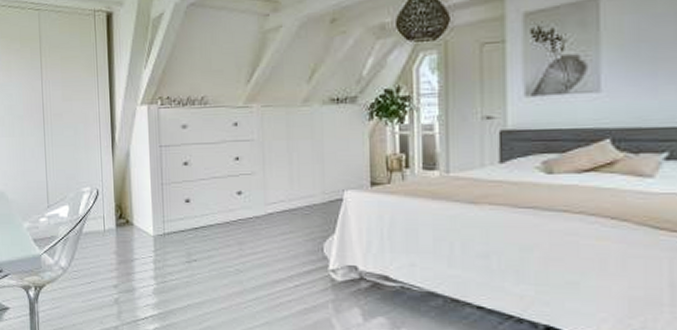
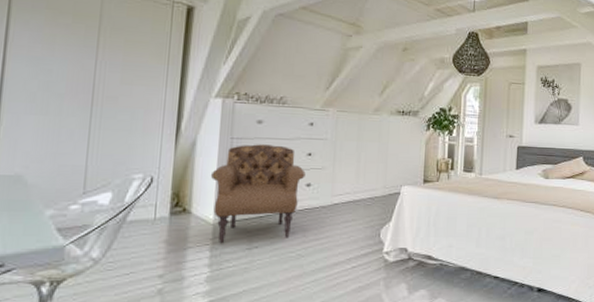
armchair: none [145,150,235,256] -> present [210,144,306,244]

